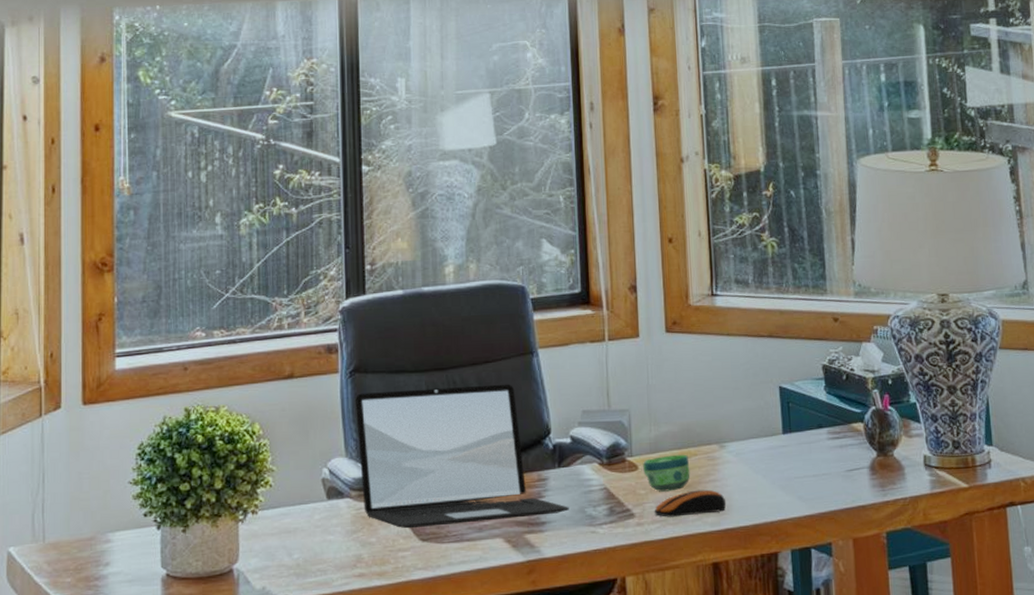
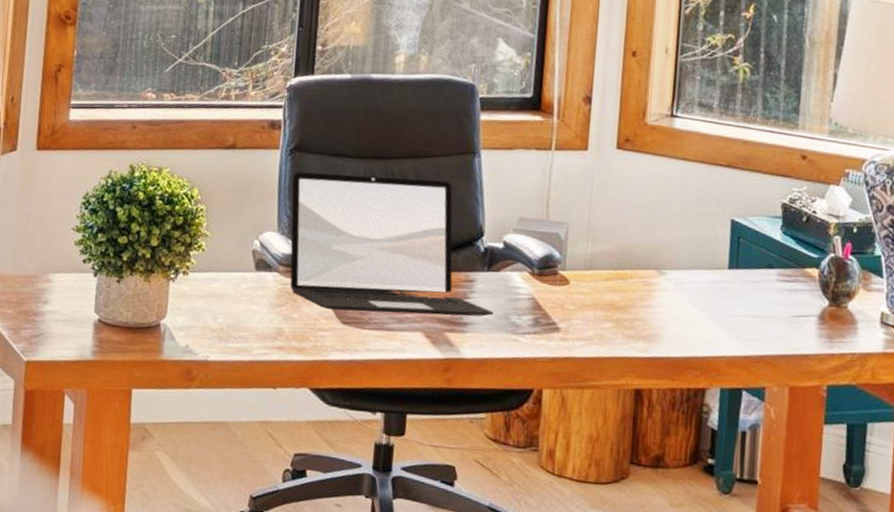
cup: present [642,454,690,492] -> none [574,274,624,311]
computer mouse: present [654,489,727,517] -> none [580,313,658,339]

